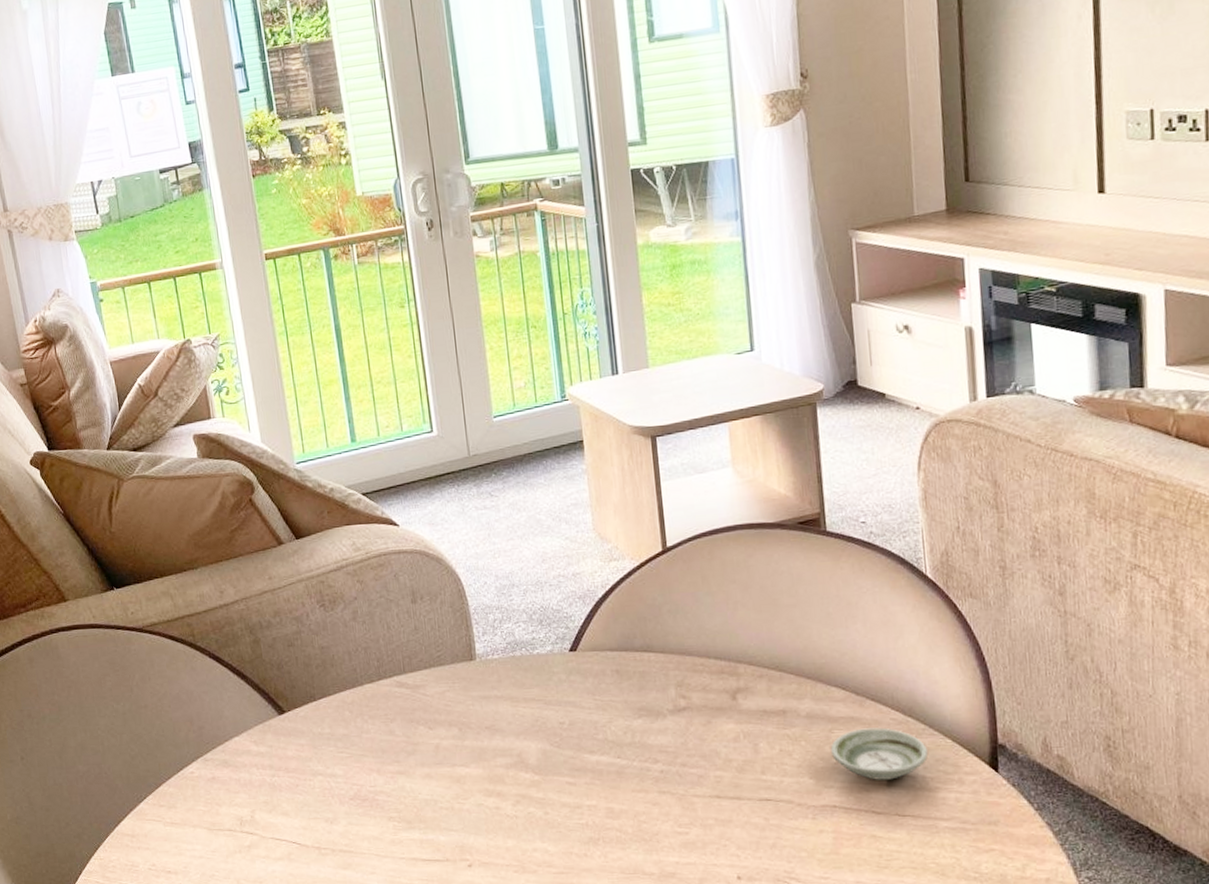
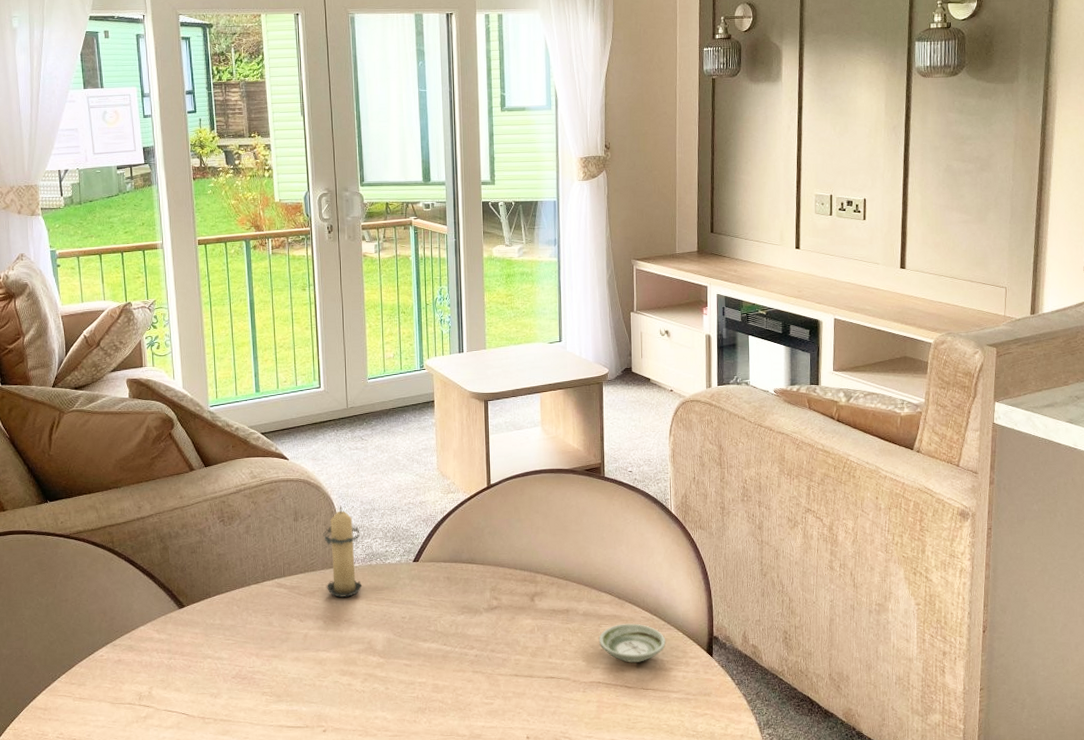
candle: none [450,581,505,698] -> present [323,505,362,597]

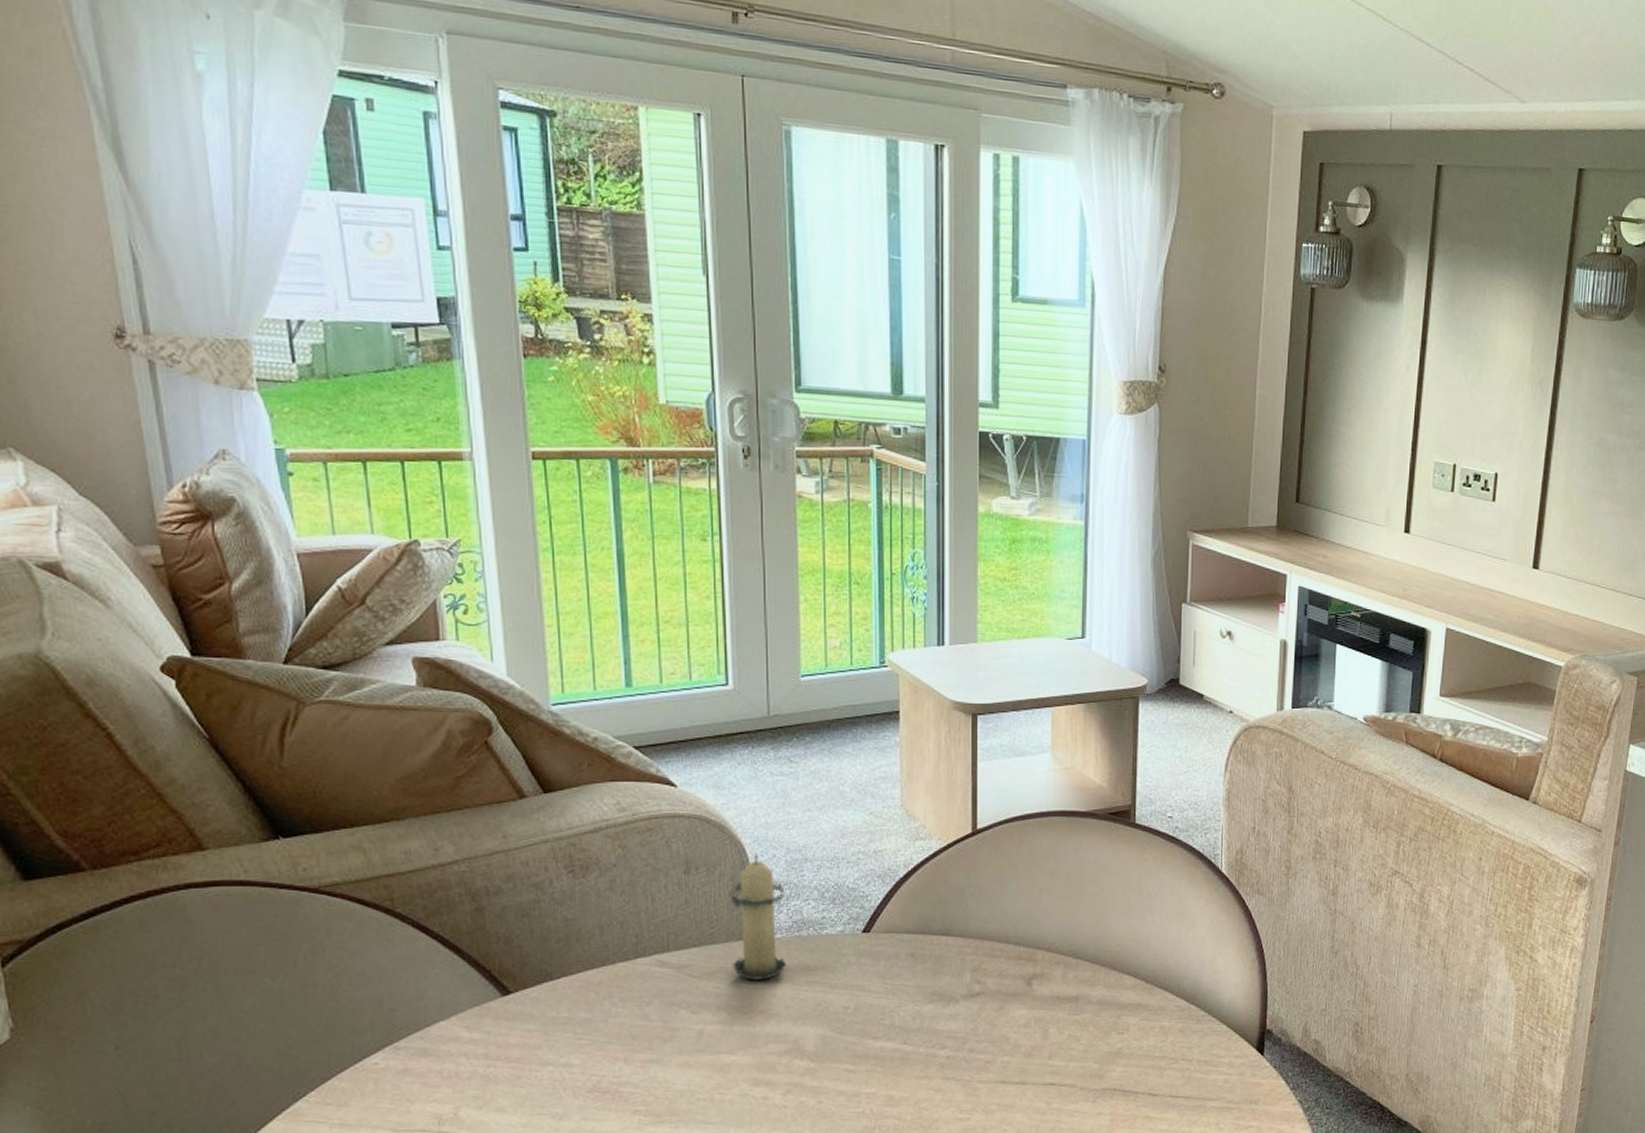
saucer: present [598,623,666,663] -> none [1116,1014,1205,1064]

